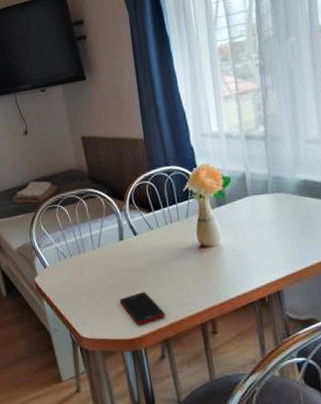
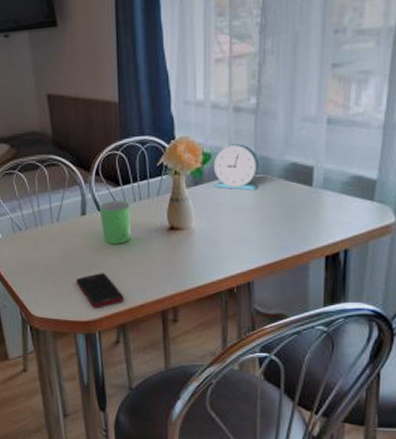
mug: none [135,224,166,265] -> present [100,200,131,245]
alarm clock: none [233,166,276,208] -> present [214,144,260,190]

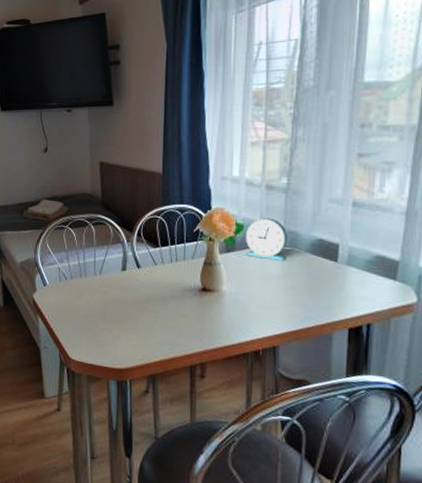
cell phone: present [76,273,125,309] -> none [112,324,156,358]
mug: present [100,200,131,245] -> none [139,260,167,300]

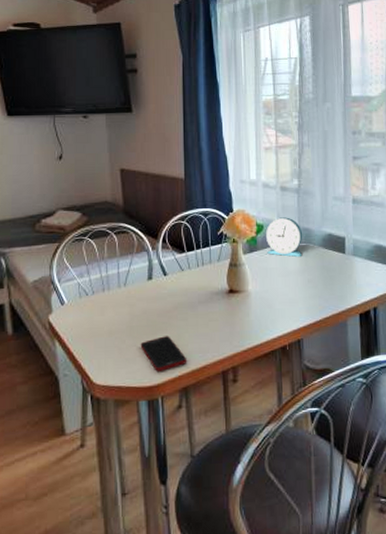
cell phone: none [112,324,156,358] -> present [140,336,187,373]

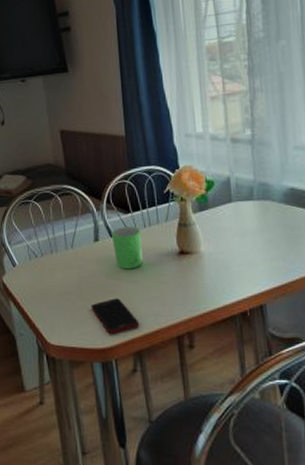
mug: none [166,266,194,308] -> present [112,226,143,270]
alarm clock: present [266,217,303,257] -> none [217,171,261,215]

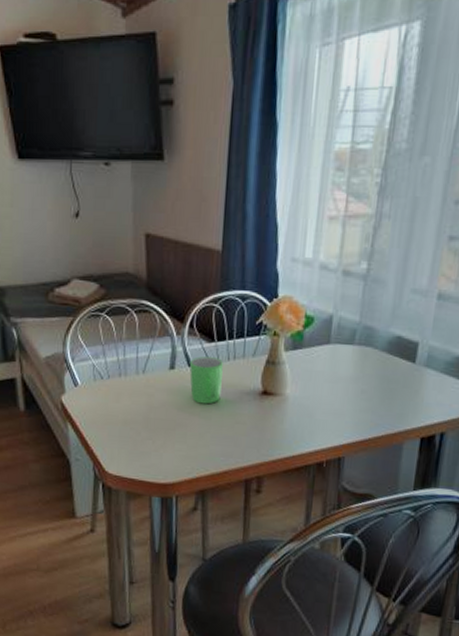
cell phone: present [91,298,140,335] -> none [156,433,207,471]

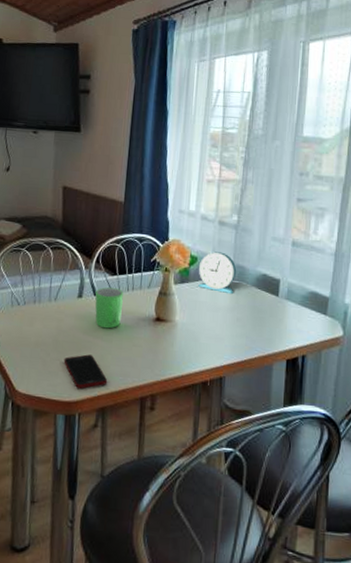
cell phone: none [156,433,207,471] -> present [63,354,108,390]
alarm clock: none [314,310,364,361] -> present [198,251,237,294]

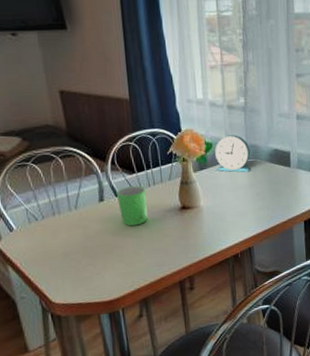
cell phone: present [63,354,108,390] -> none [97,253,145,287]

